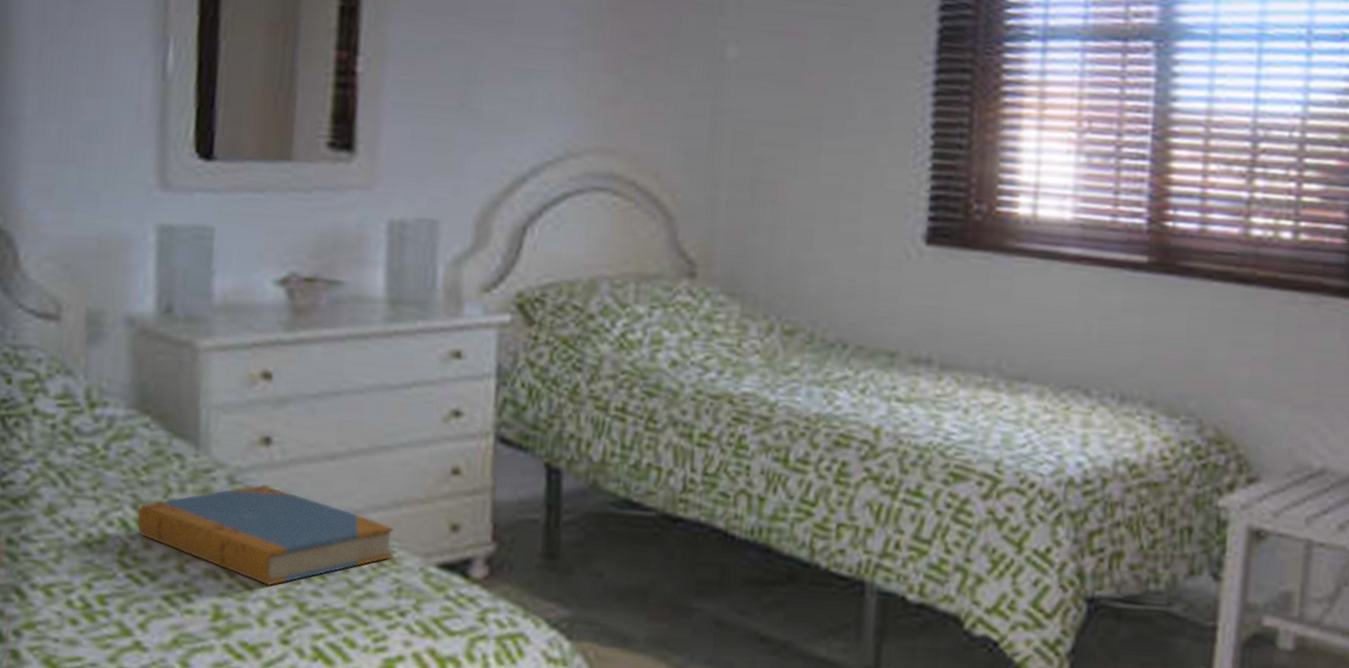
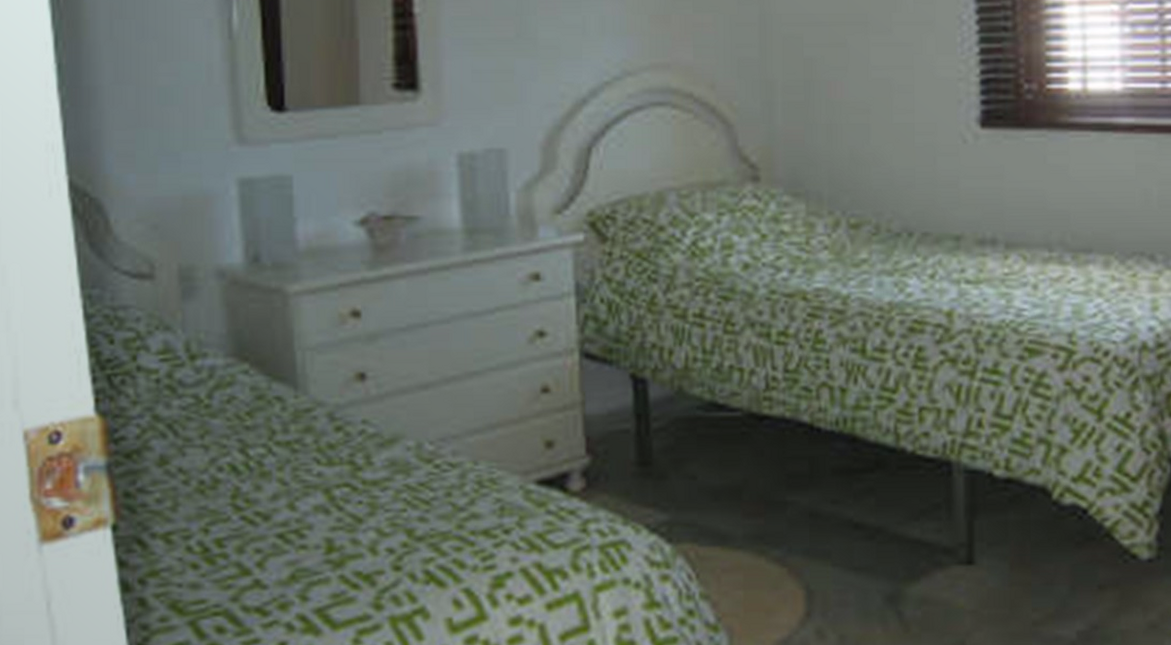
book: present [136,485,394,586] -> none [245,420,492,515]

